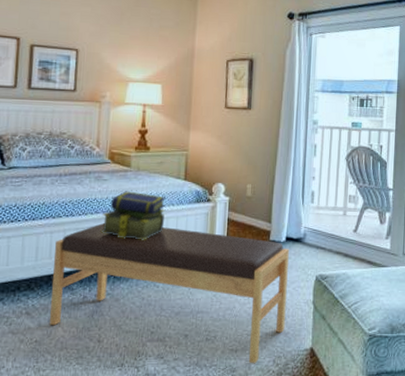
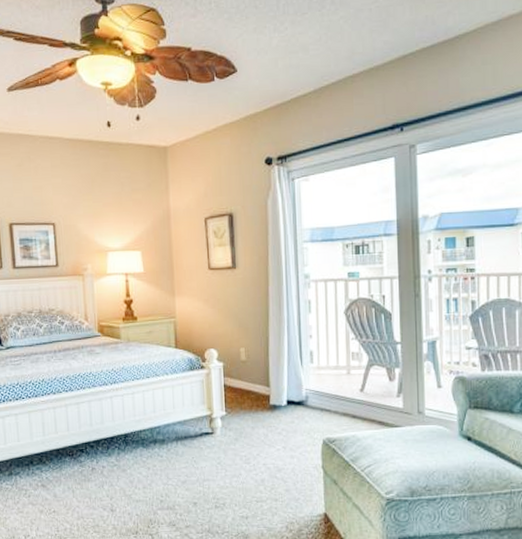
bench: present [49,223,289,364] -> none [59,396,295,530]
stack of books: present [100,191,166,240] -> none [100,363,161,411]

